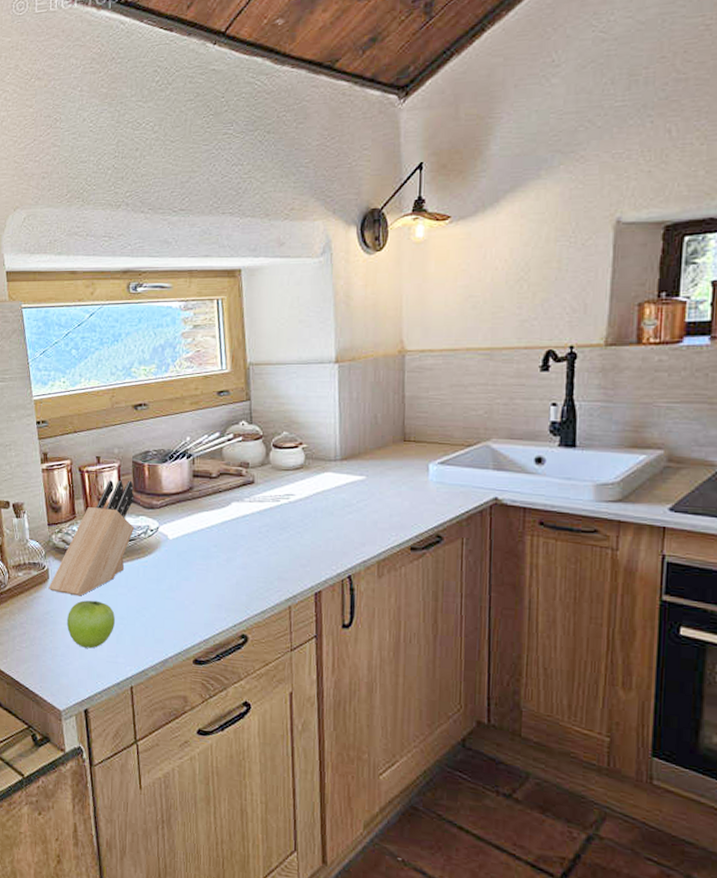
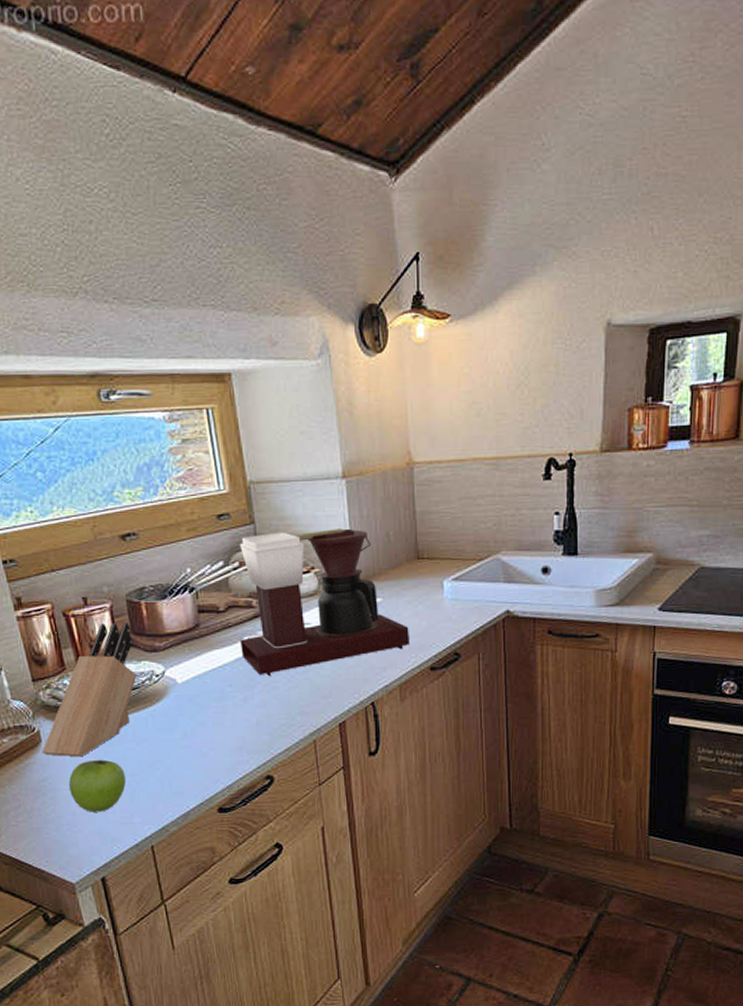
coffee maker: none [227,409,391,540] -> present [239,528,409,676]

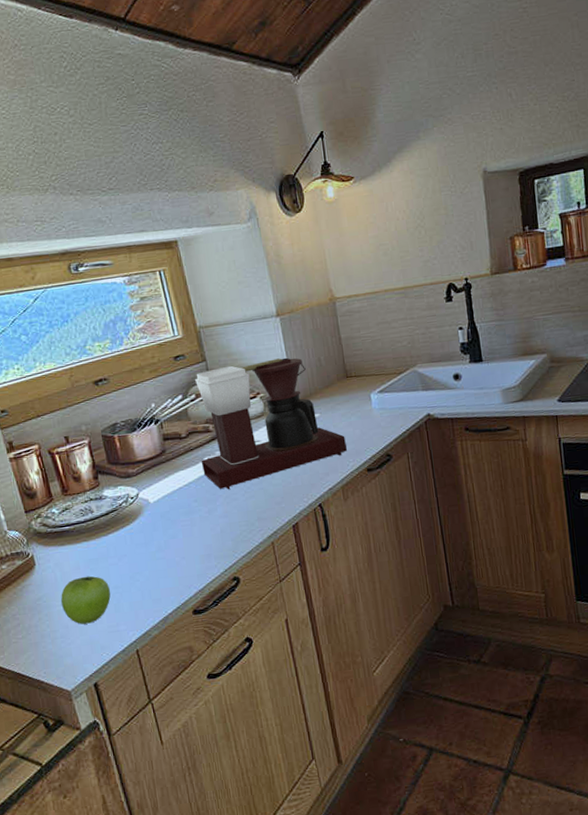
knife block: present [42,621,137,757] -> none [36,454,115,577]

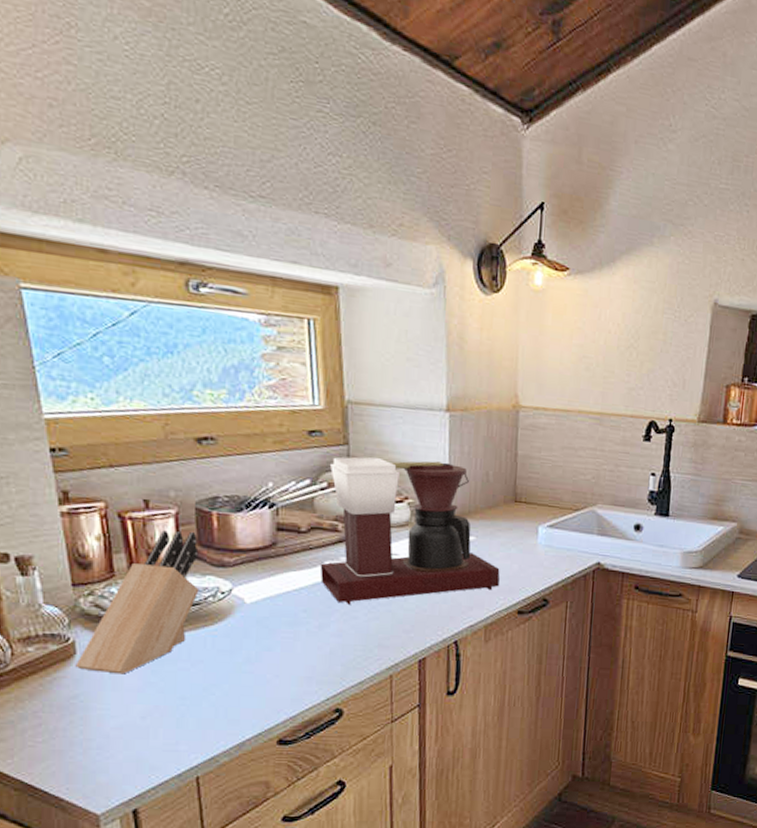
knife block: none [36,454,115,577] -> present [75,530,199,675]
fruit: present [60,575,111,625] -> none [104,678,174,737]

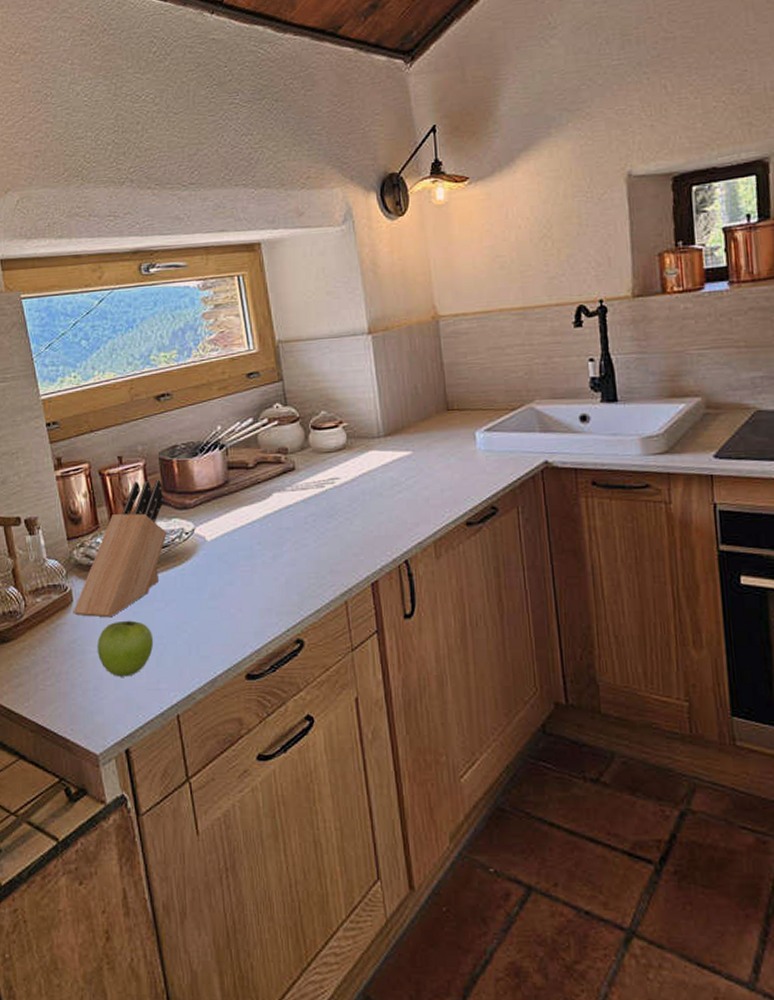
fruit: none [104,678,174,737] -> present [97,620,153,677]
coffee maker: present [320,456,500,604] -> none [268,382,443,533]

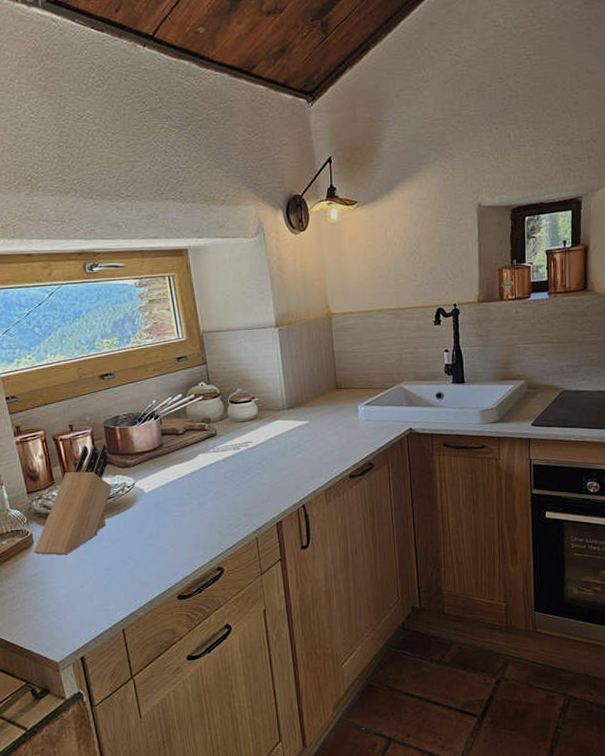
fruit: present [97,620,153,677] -> none [55,556,102,601]

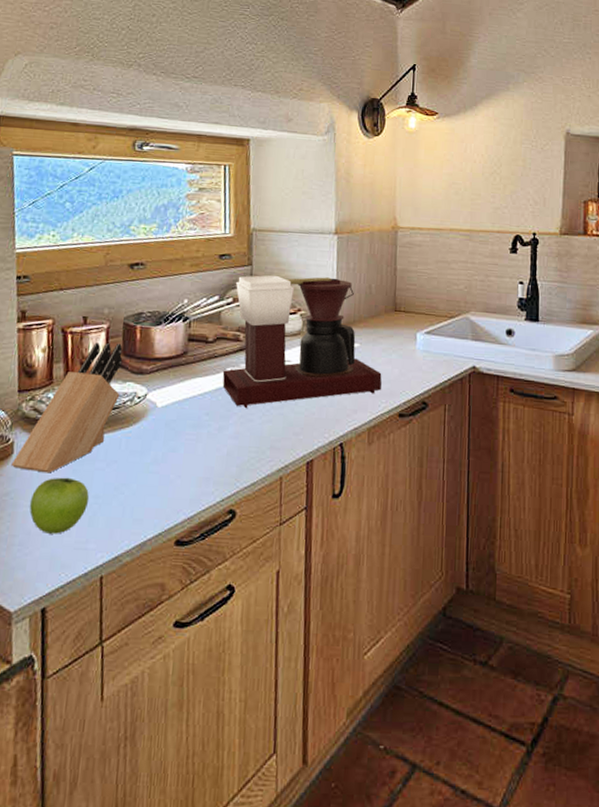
fruit: none [55,556,102,601] -> present [29,477,89,534]
coffee maker: none [194,366,332,485] -> present [222,275,382,408]

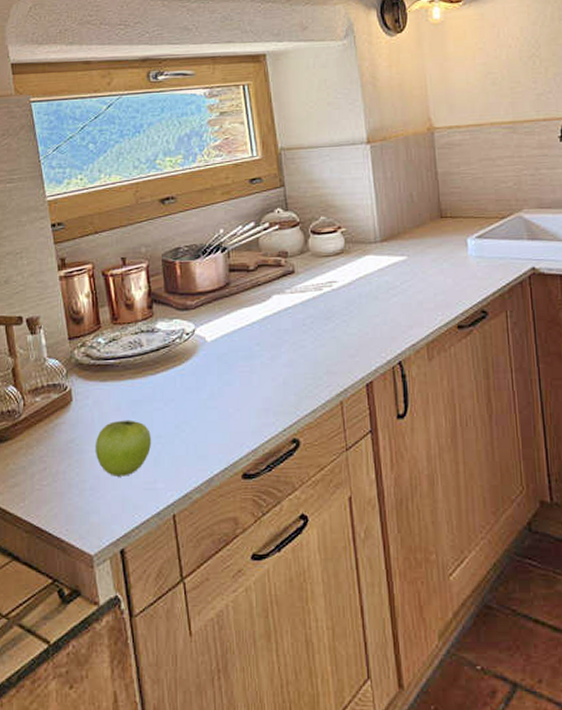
knife block: present [11,342,123,473] -> none [72,280,168,417]
coffee maker: present [222,275,382,408] -> none [268,190,435,334]

